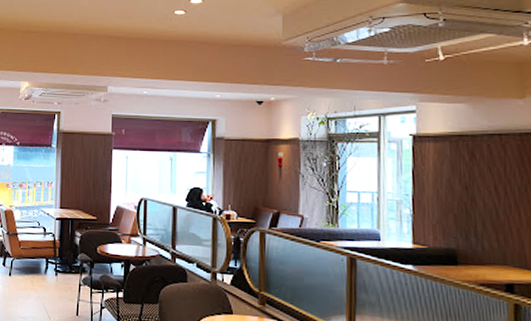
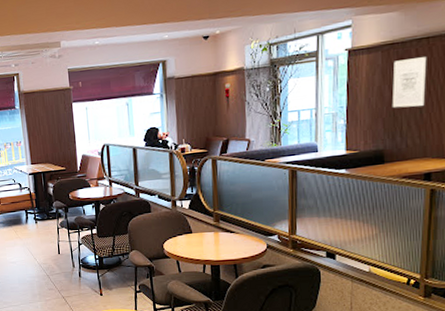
wall art: none [463,154,502,207] -> present [392,57,427,108]

